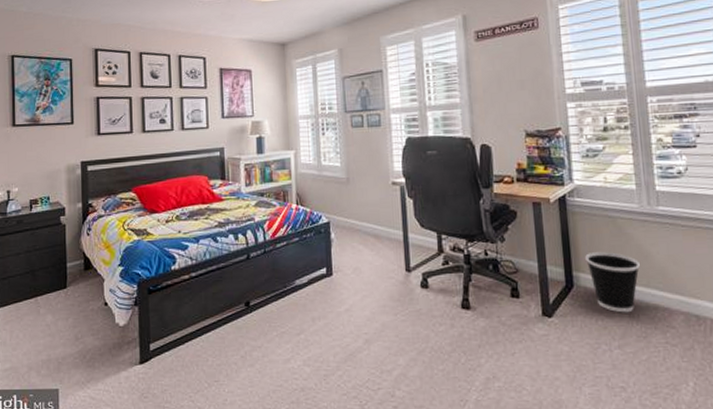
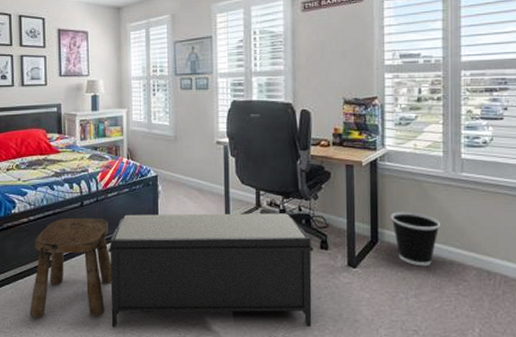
stool: none [191,271,283,389] -> present [29,218,112,318]
bench: none [278,258,508,396] -> present [108,213,314,327]

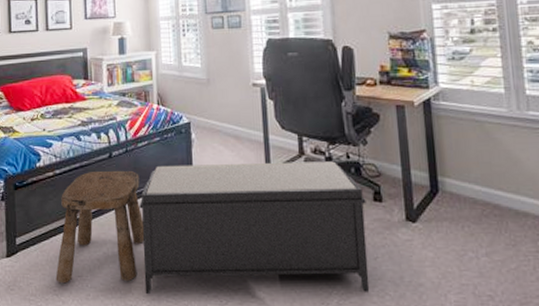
wastebasket: present [391,211,440,267] -> none [451,156,509,220]

